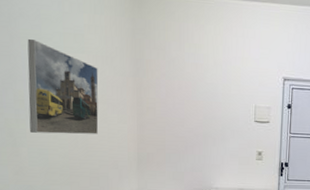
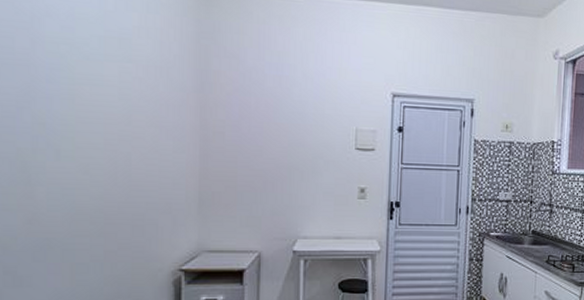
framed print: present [27,39,99,135] -> none [51,45,149,168]

